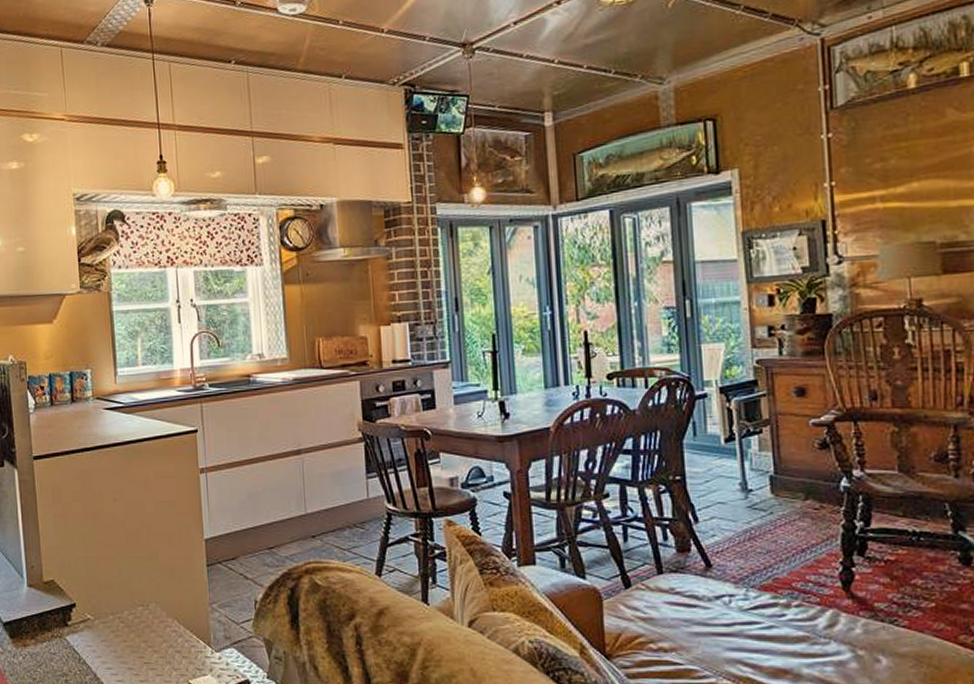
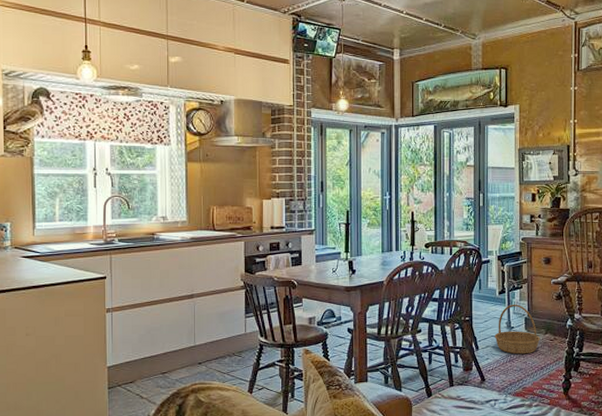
basket: none [722,456,797,530] -> present [494,304,540,355]

